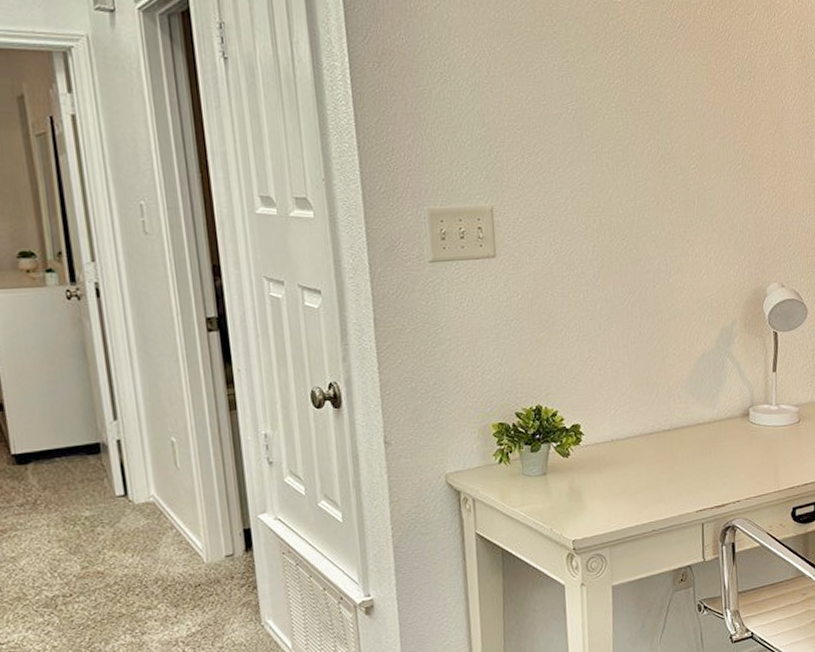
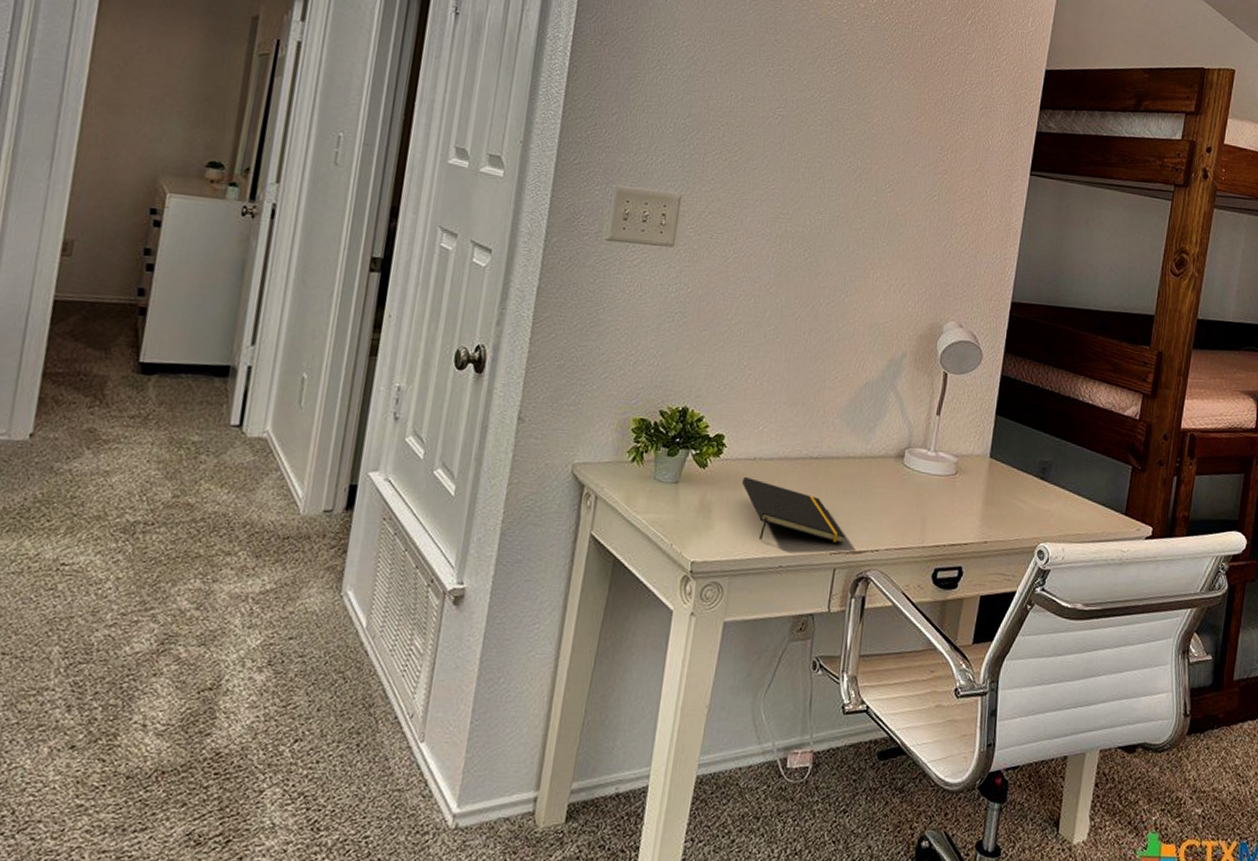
notepad: none [604,457,708,511] -> present [741,476,846,544]

